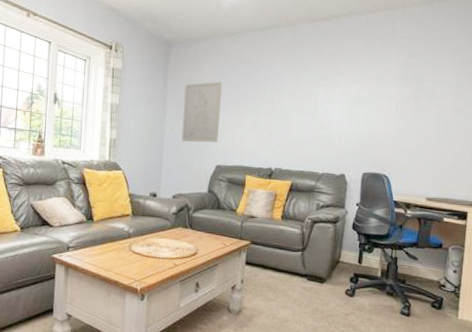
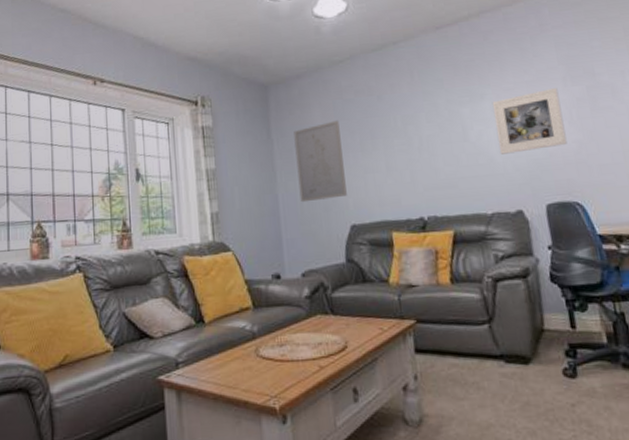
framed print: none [338,85,392,131] -> present [492,87,567,154]

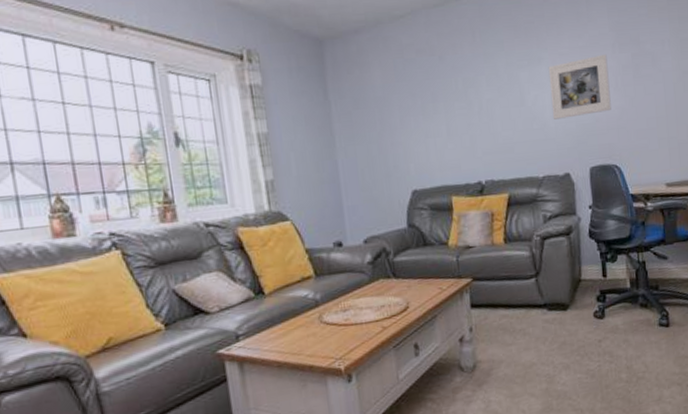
wall art: present [294,120,347,203] -> none [352,81,408,169]

